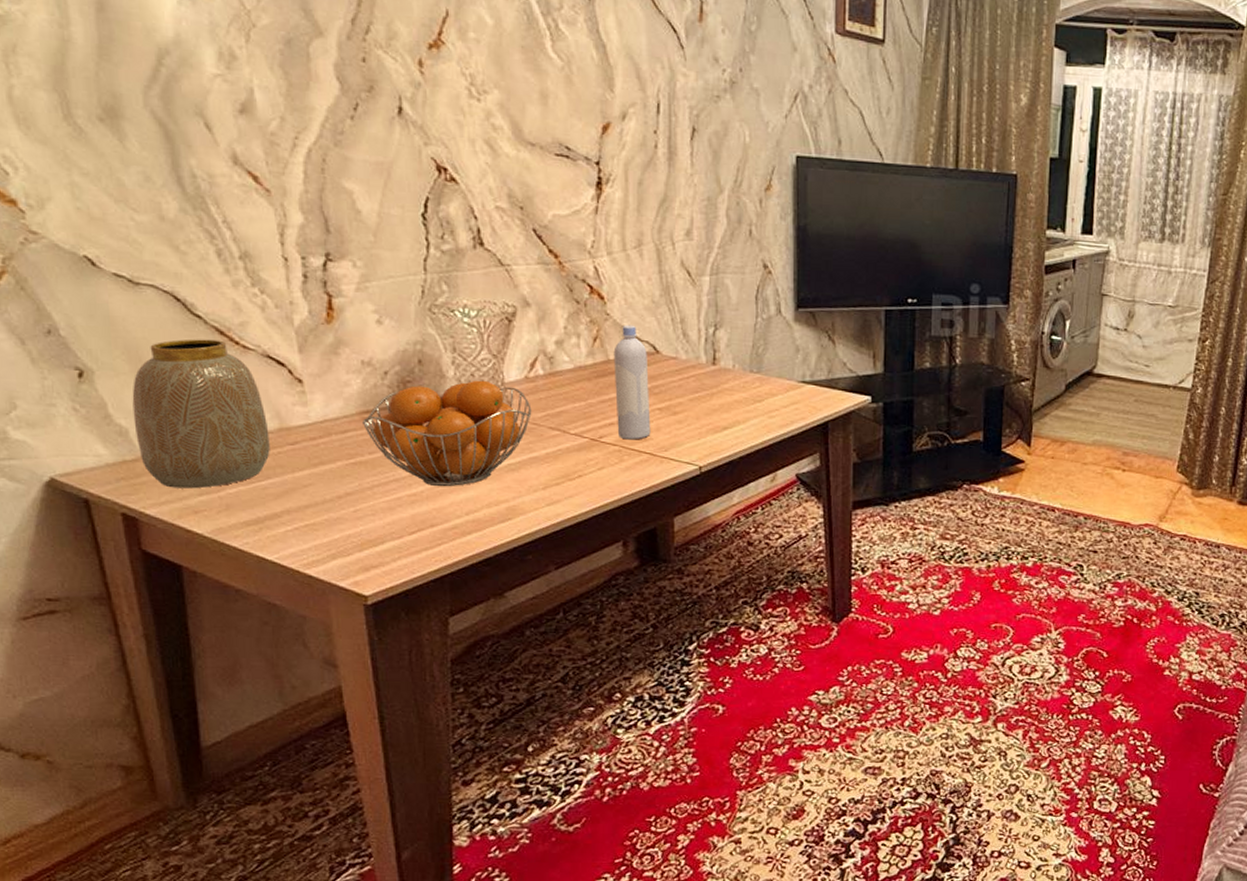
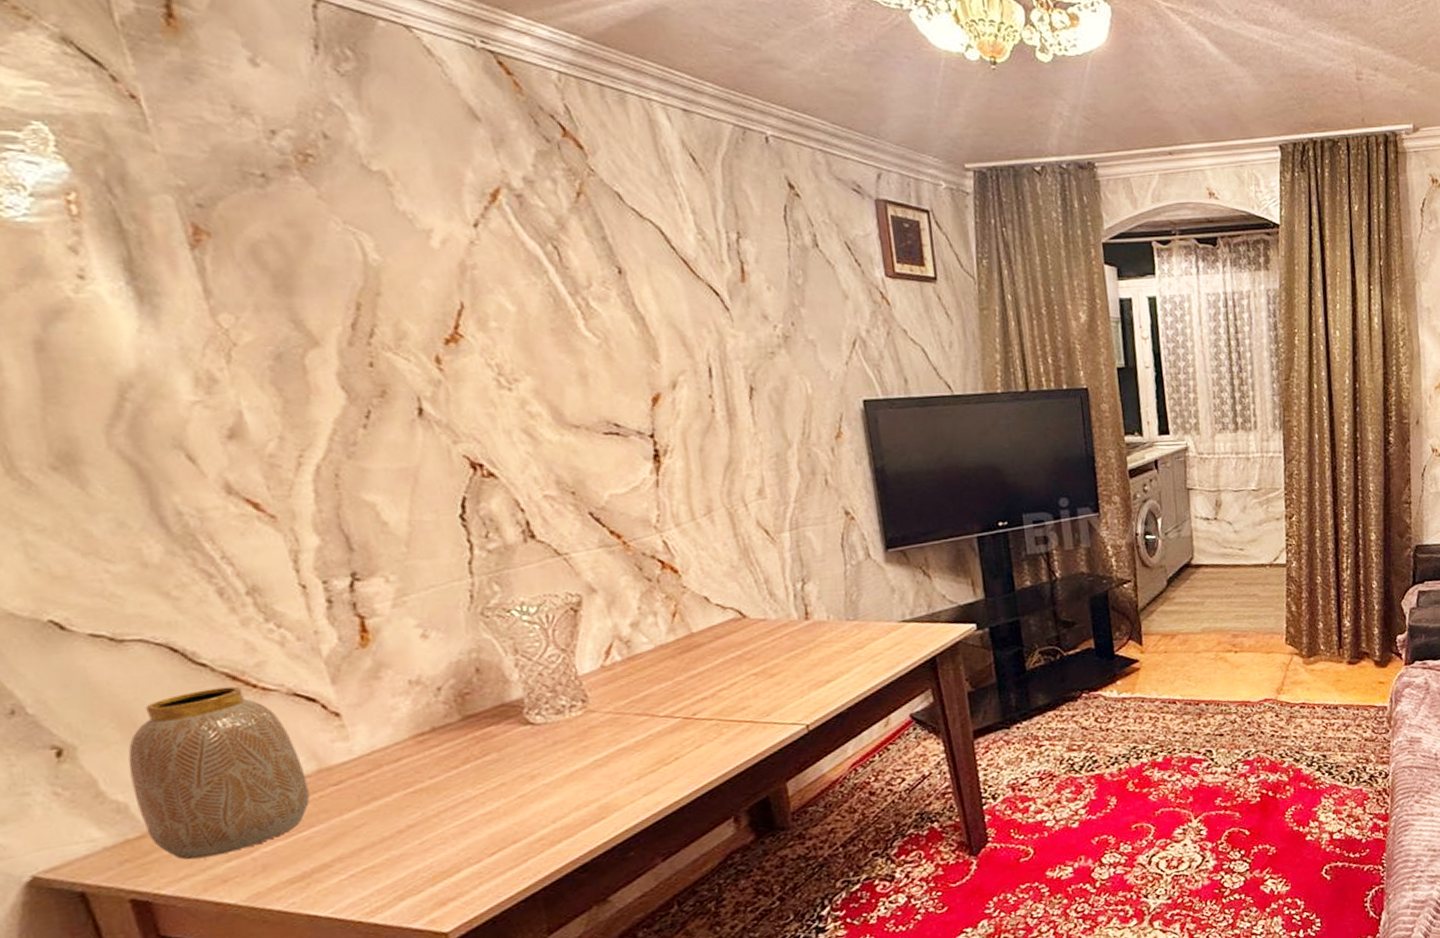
fruit basket: present [363,380,532,487] -> none [418,677,614,800]
bottle: present [613,324,651,440] -> none [696,593,749,712]

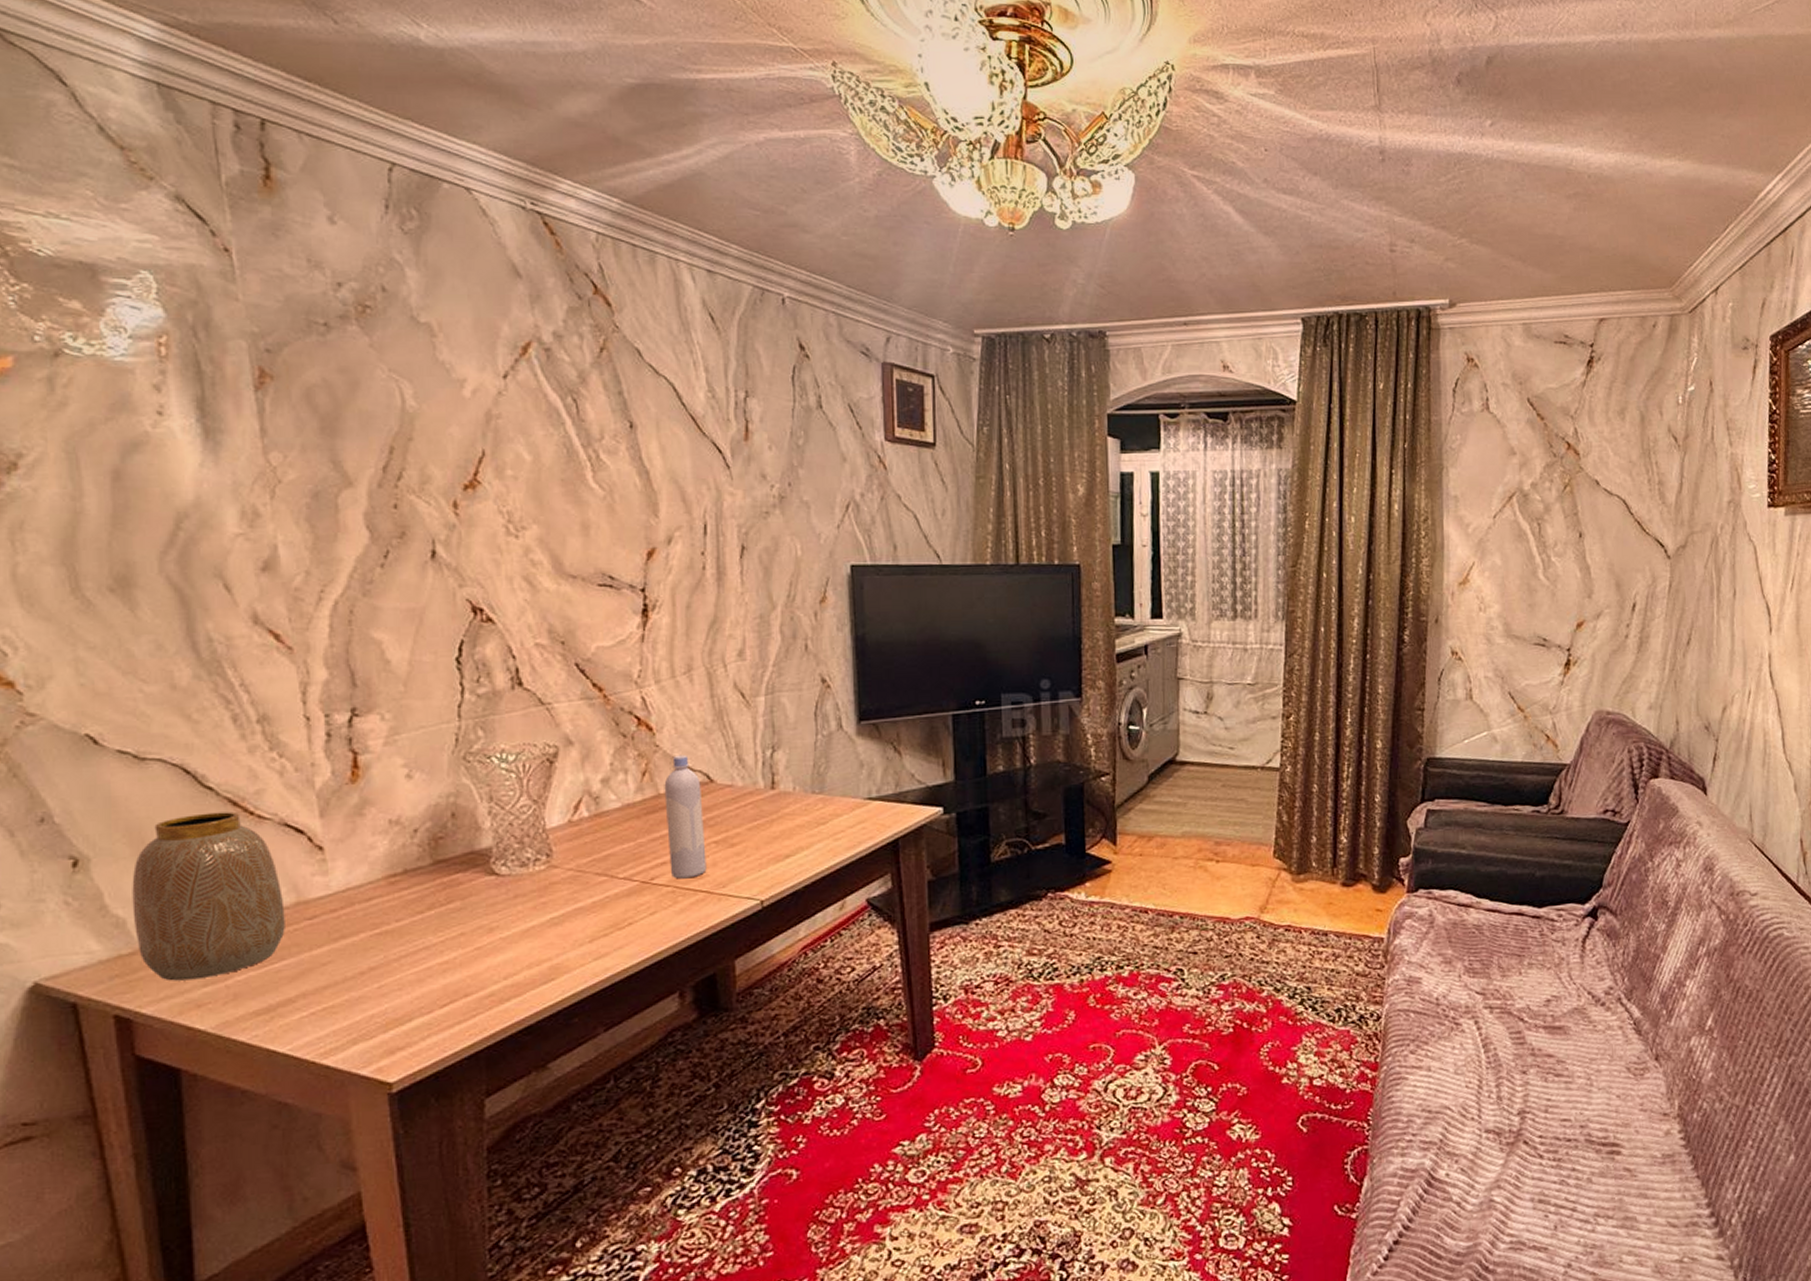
bottle: none [696,593,749,712] -> present [664,754,707,879]

